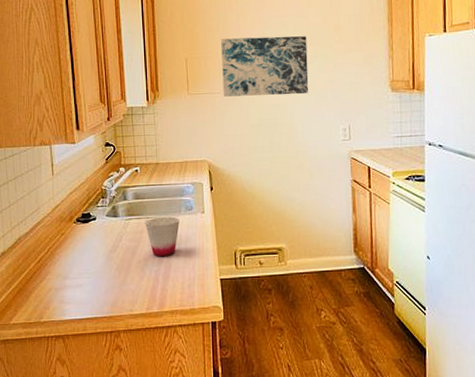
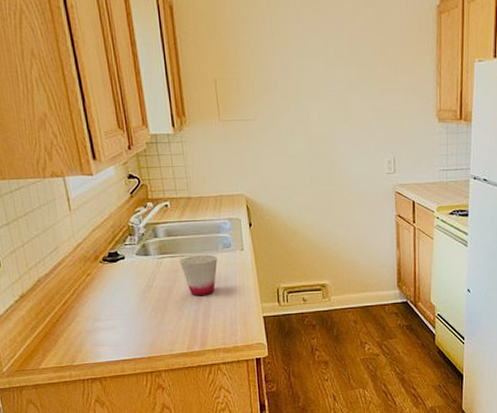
wall art: present [221,36,309,97] -> none [254,56,352,124]

